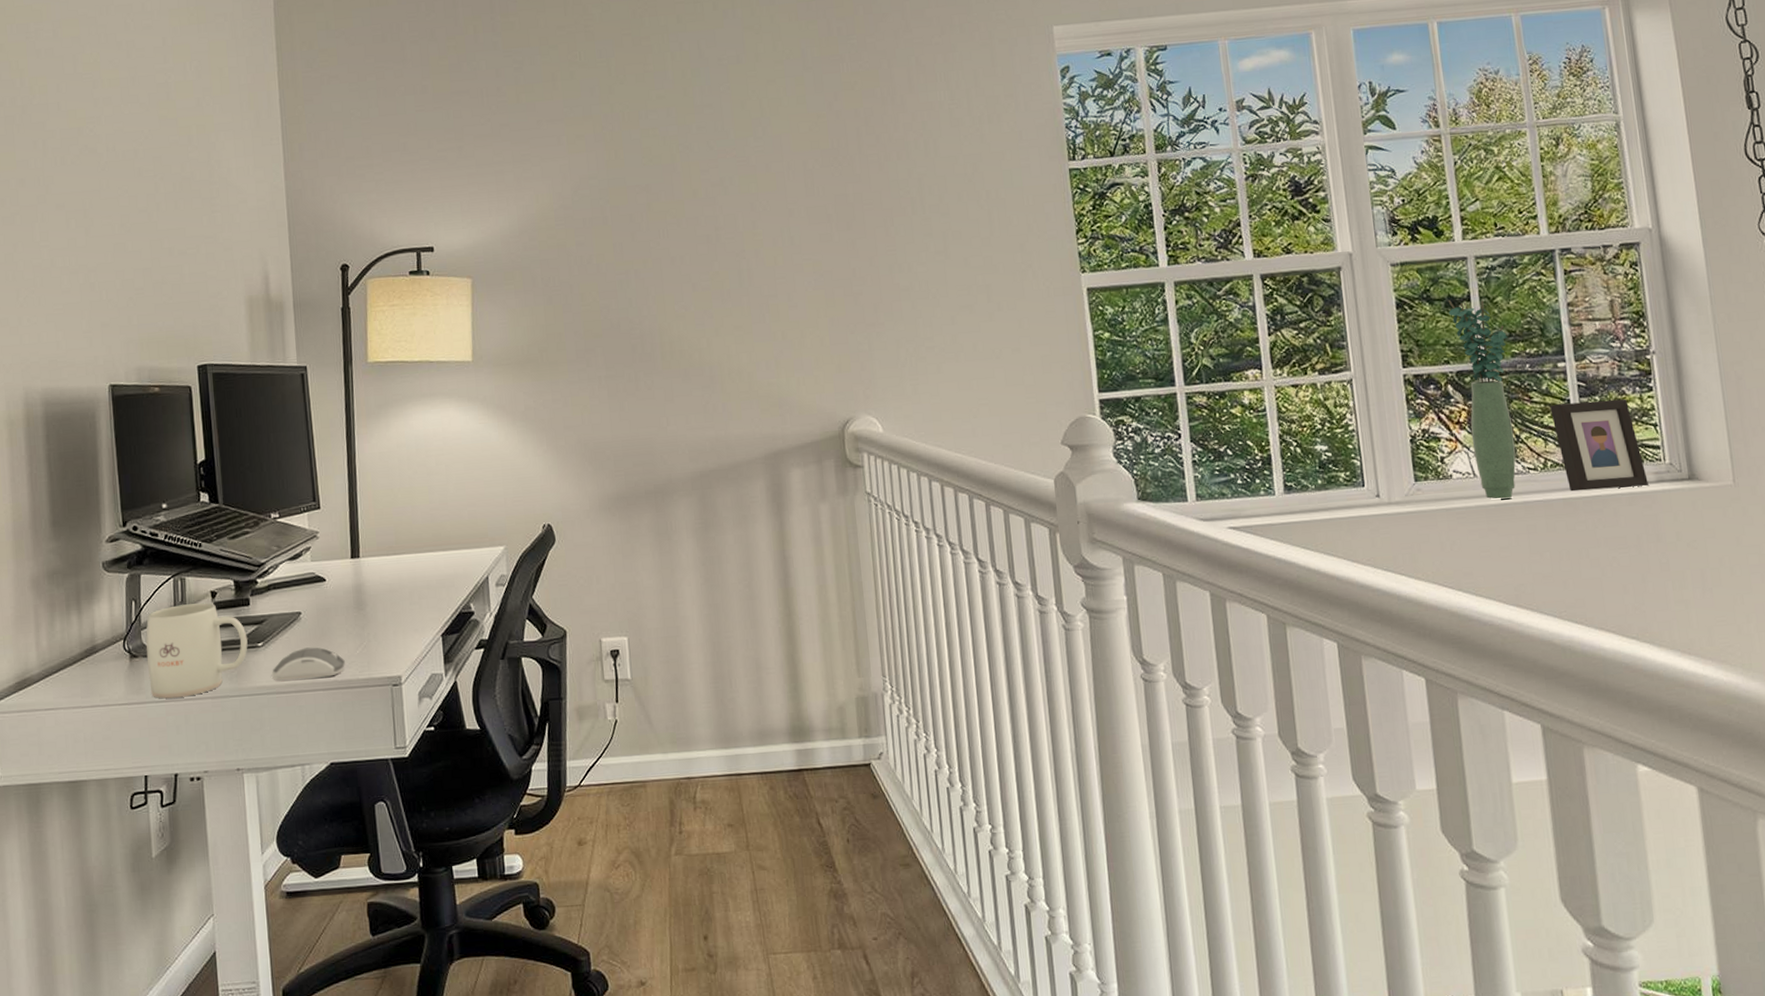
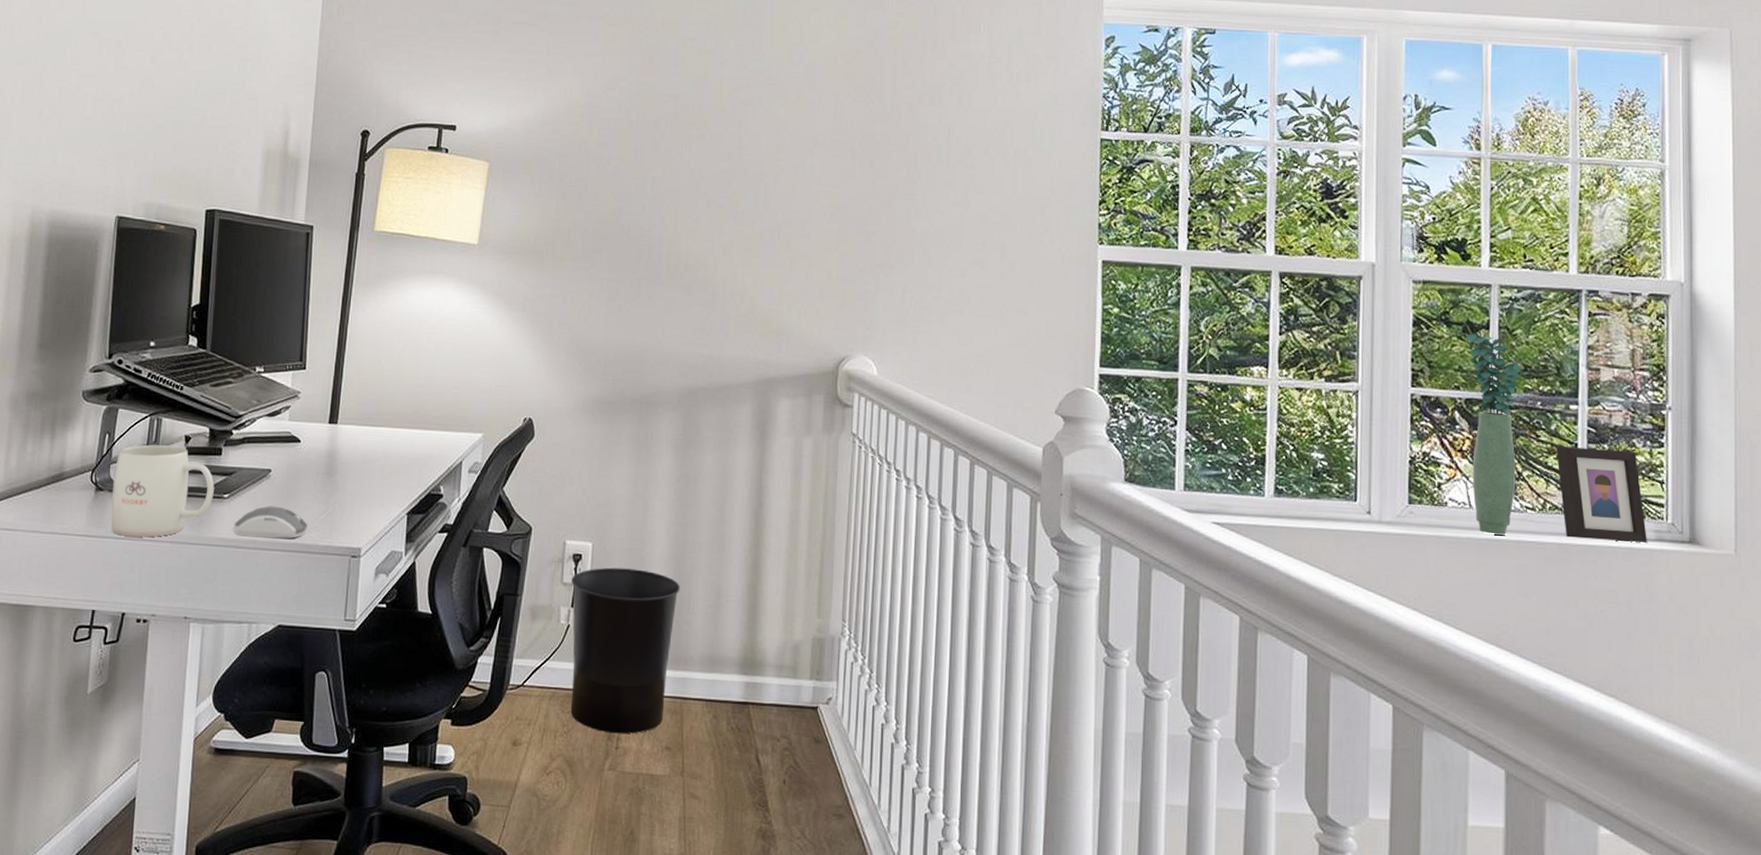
waste bin: none [612,656,721,819] -> present [570,567,680,734]

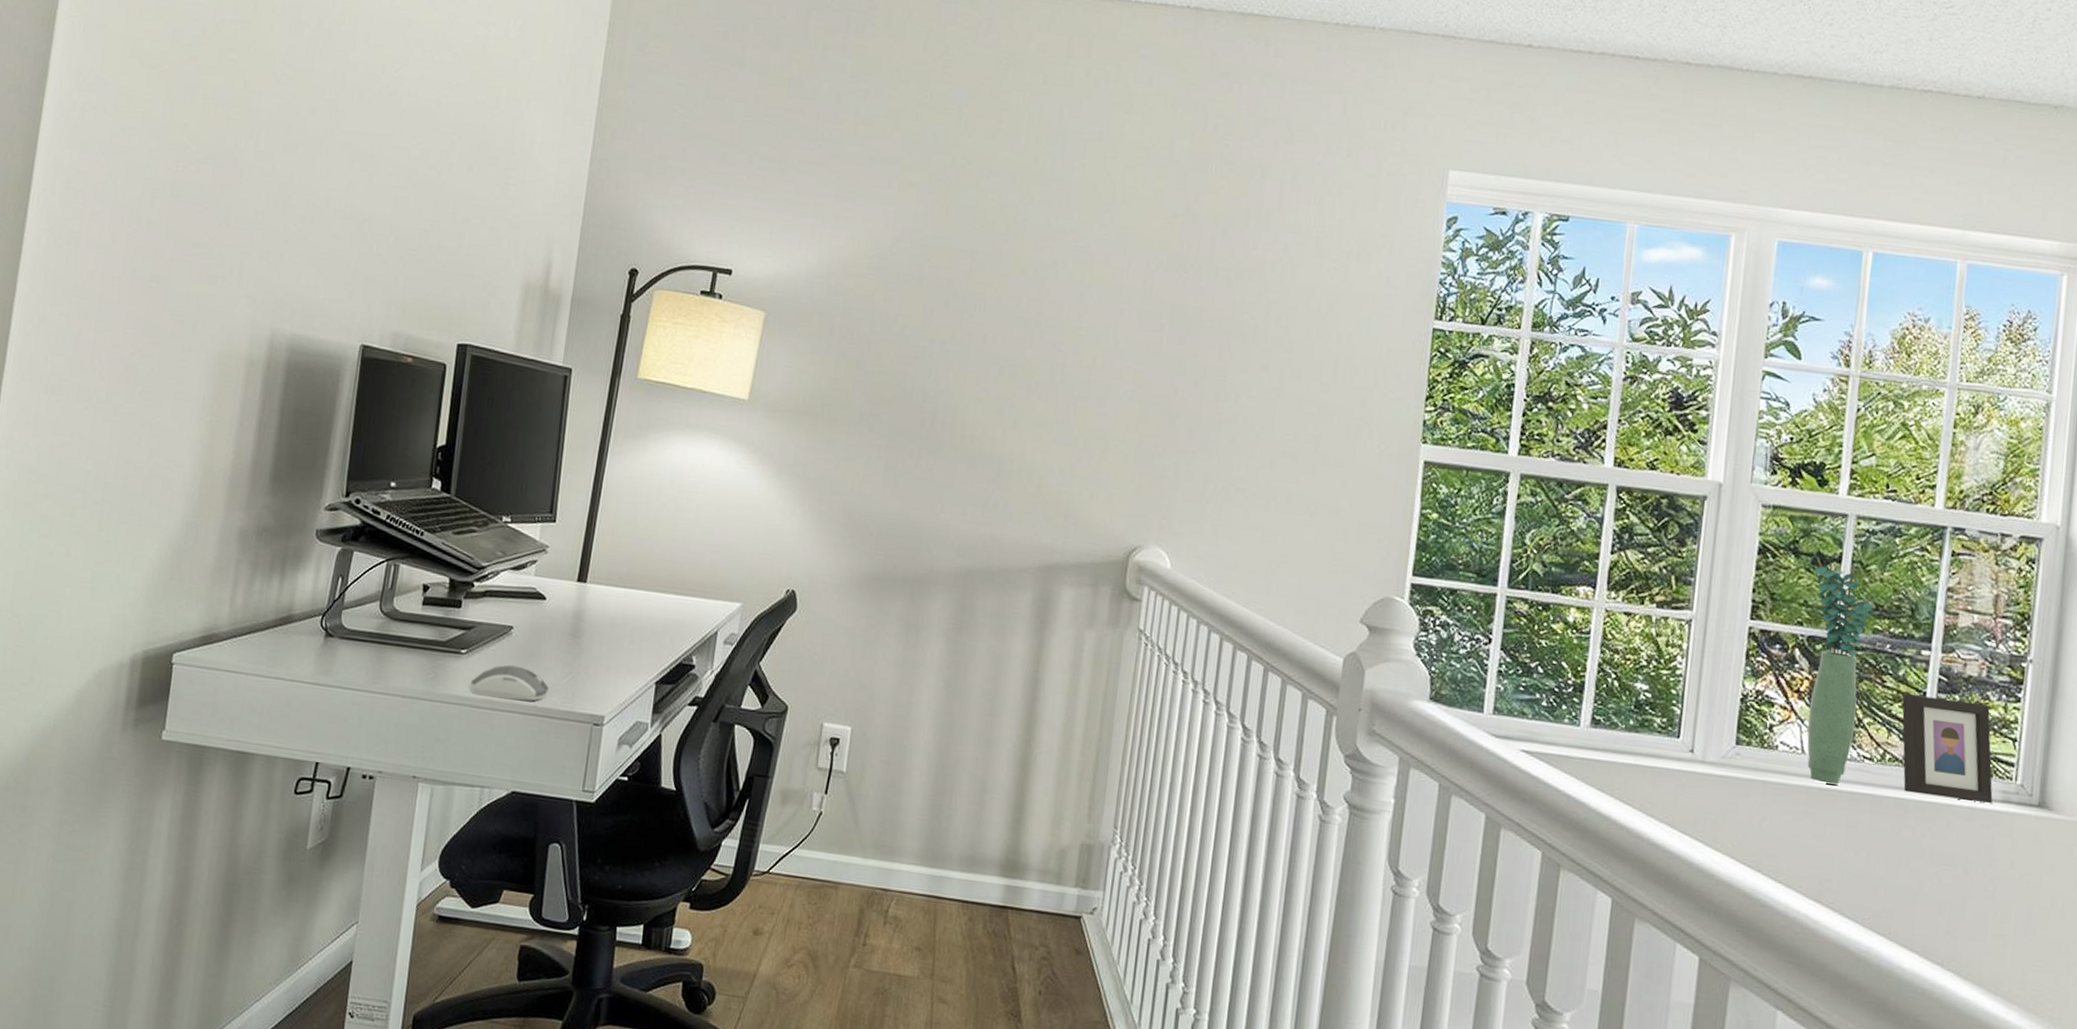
mug: present [111,444,215,538] -> none [340,591,452,690]
waste bin: present [570,567,680,734] -> none [817,754,943,931]

